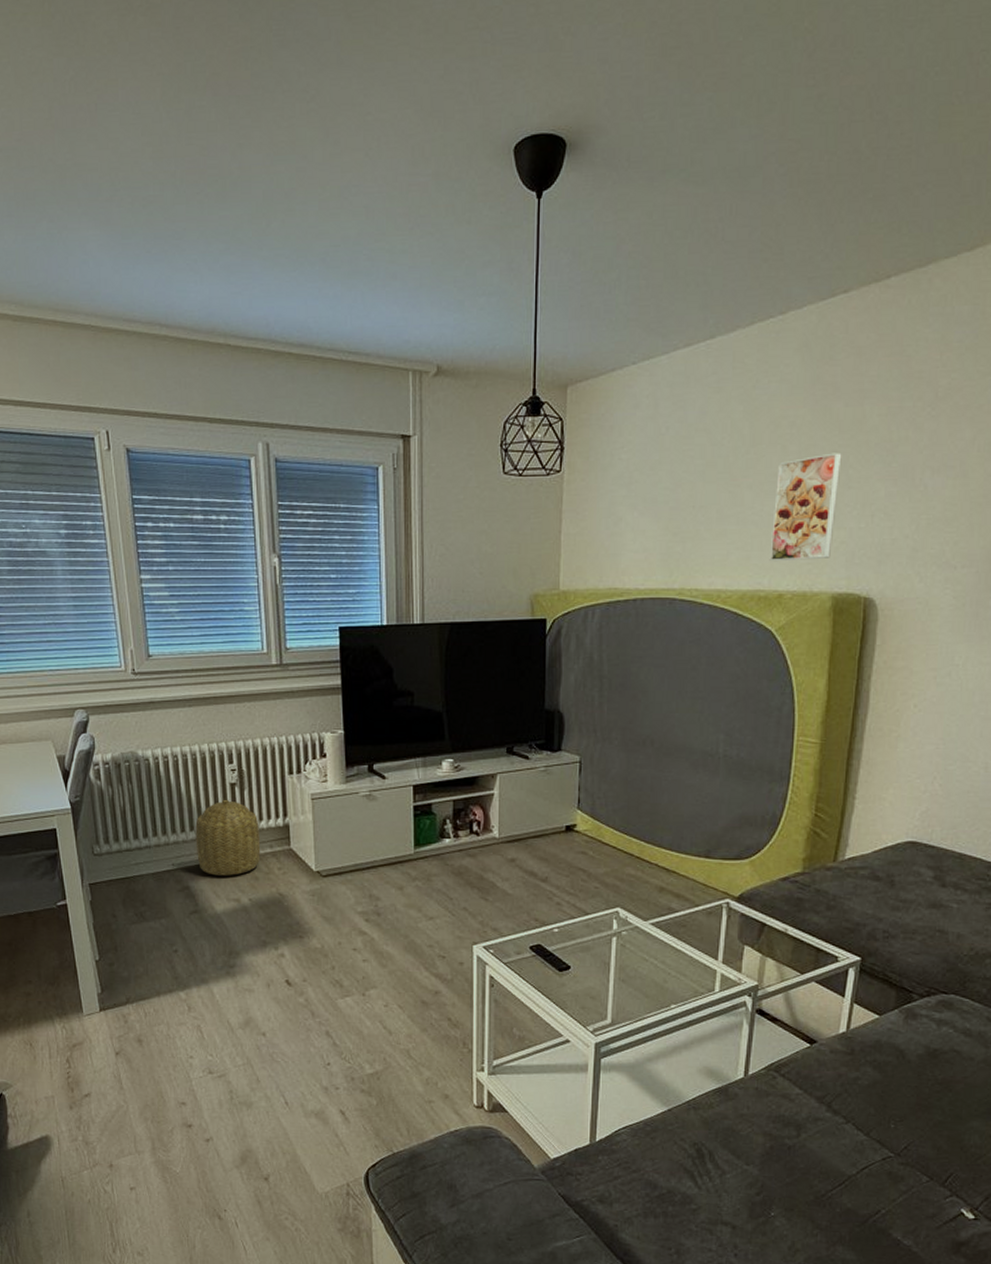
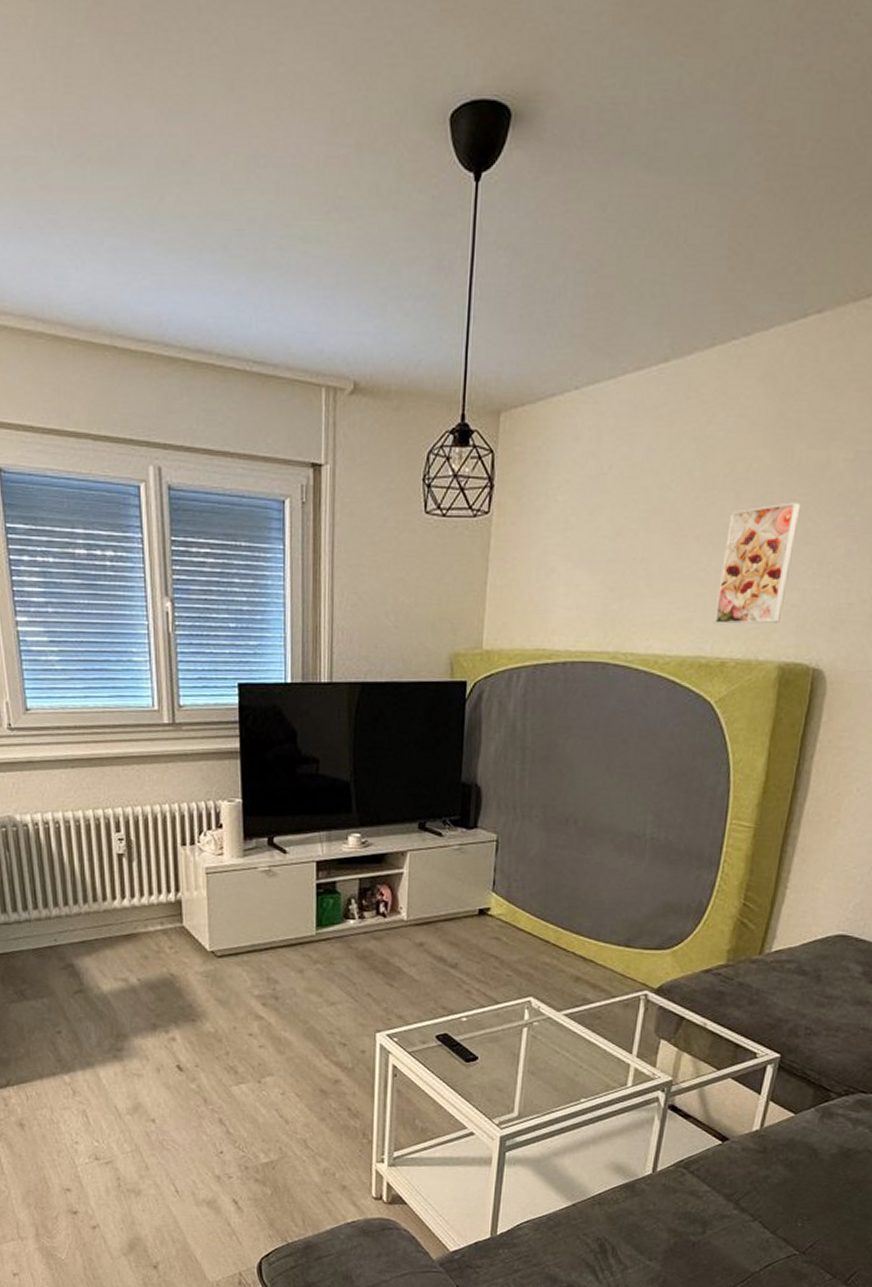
basket: present [195,799,261,876] -> none [79,871,151,954]

